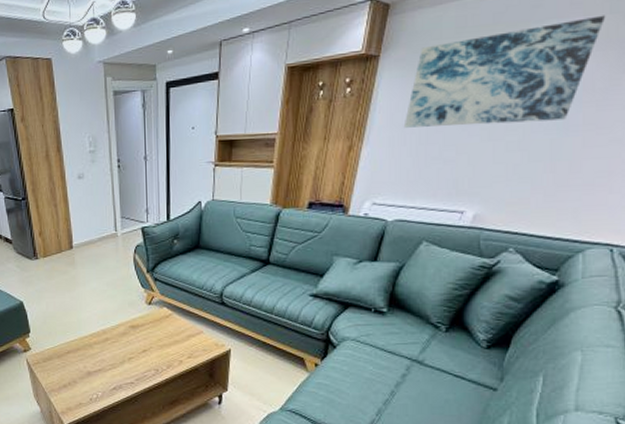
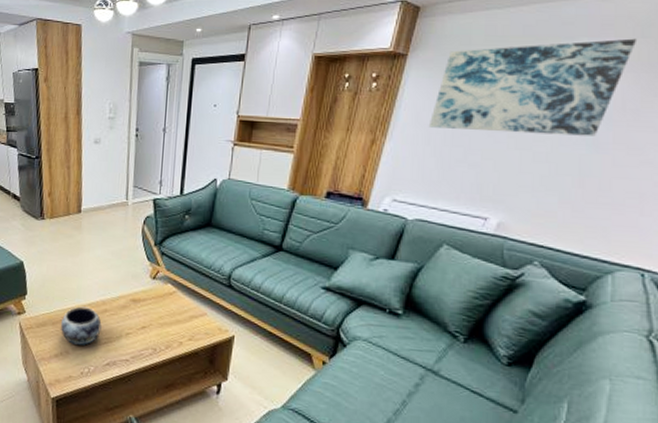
decorative bowl: none [66,338,105,375] -> present [61,306,102,346]

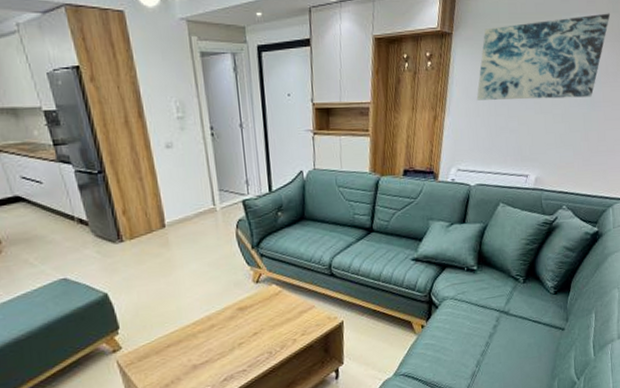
decorative bowl: present [61,306,102,346] -> none [166,326,212,370]

